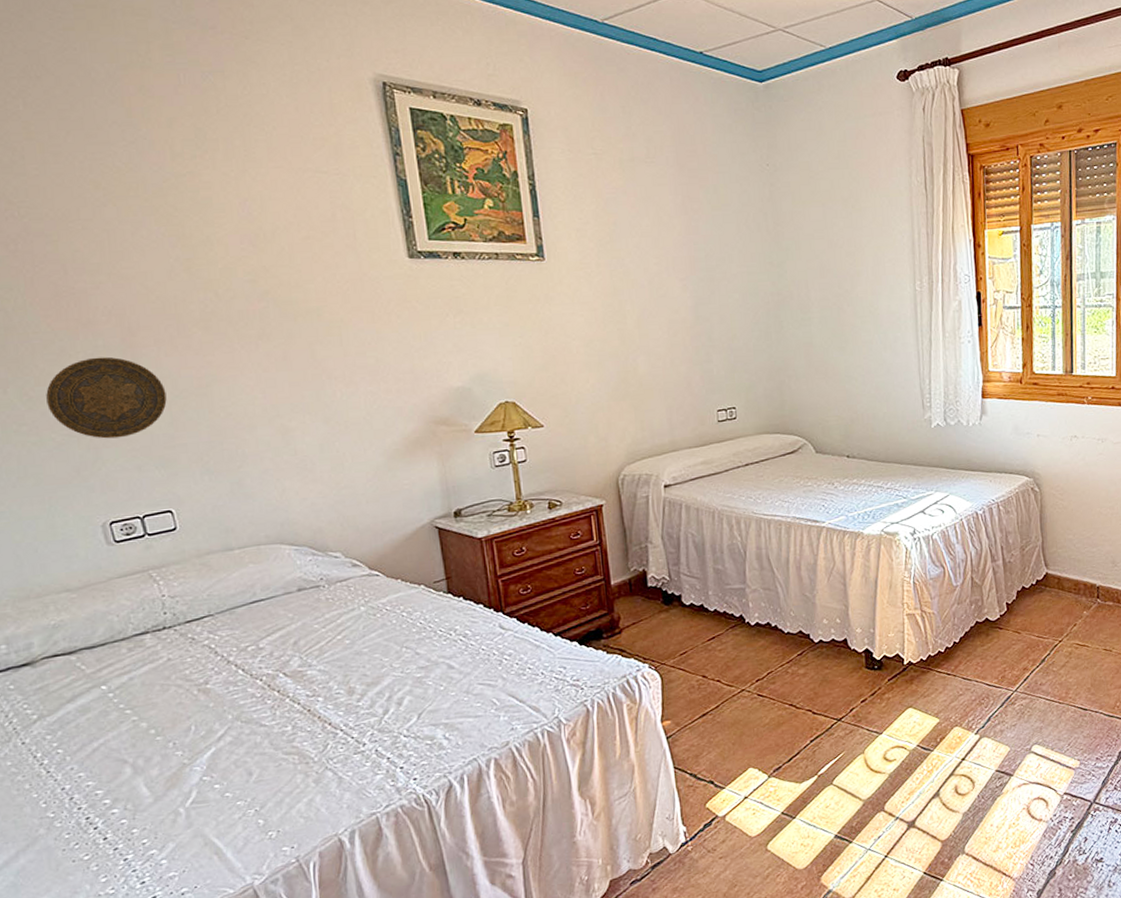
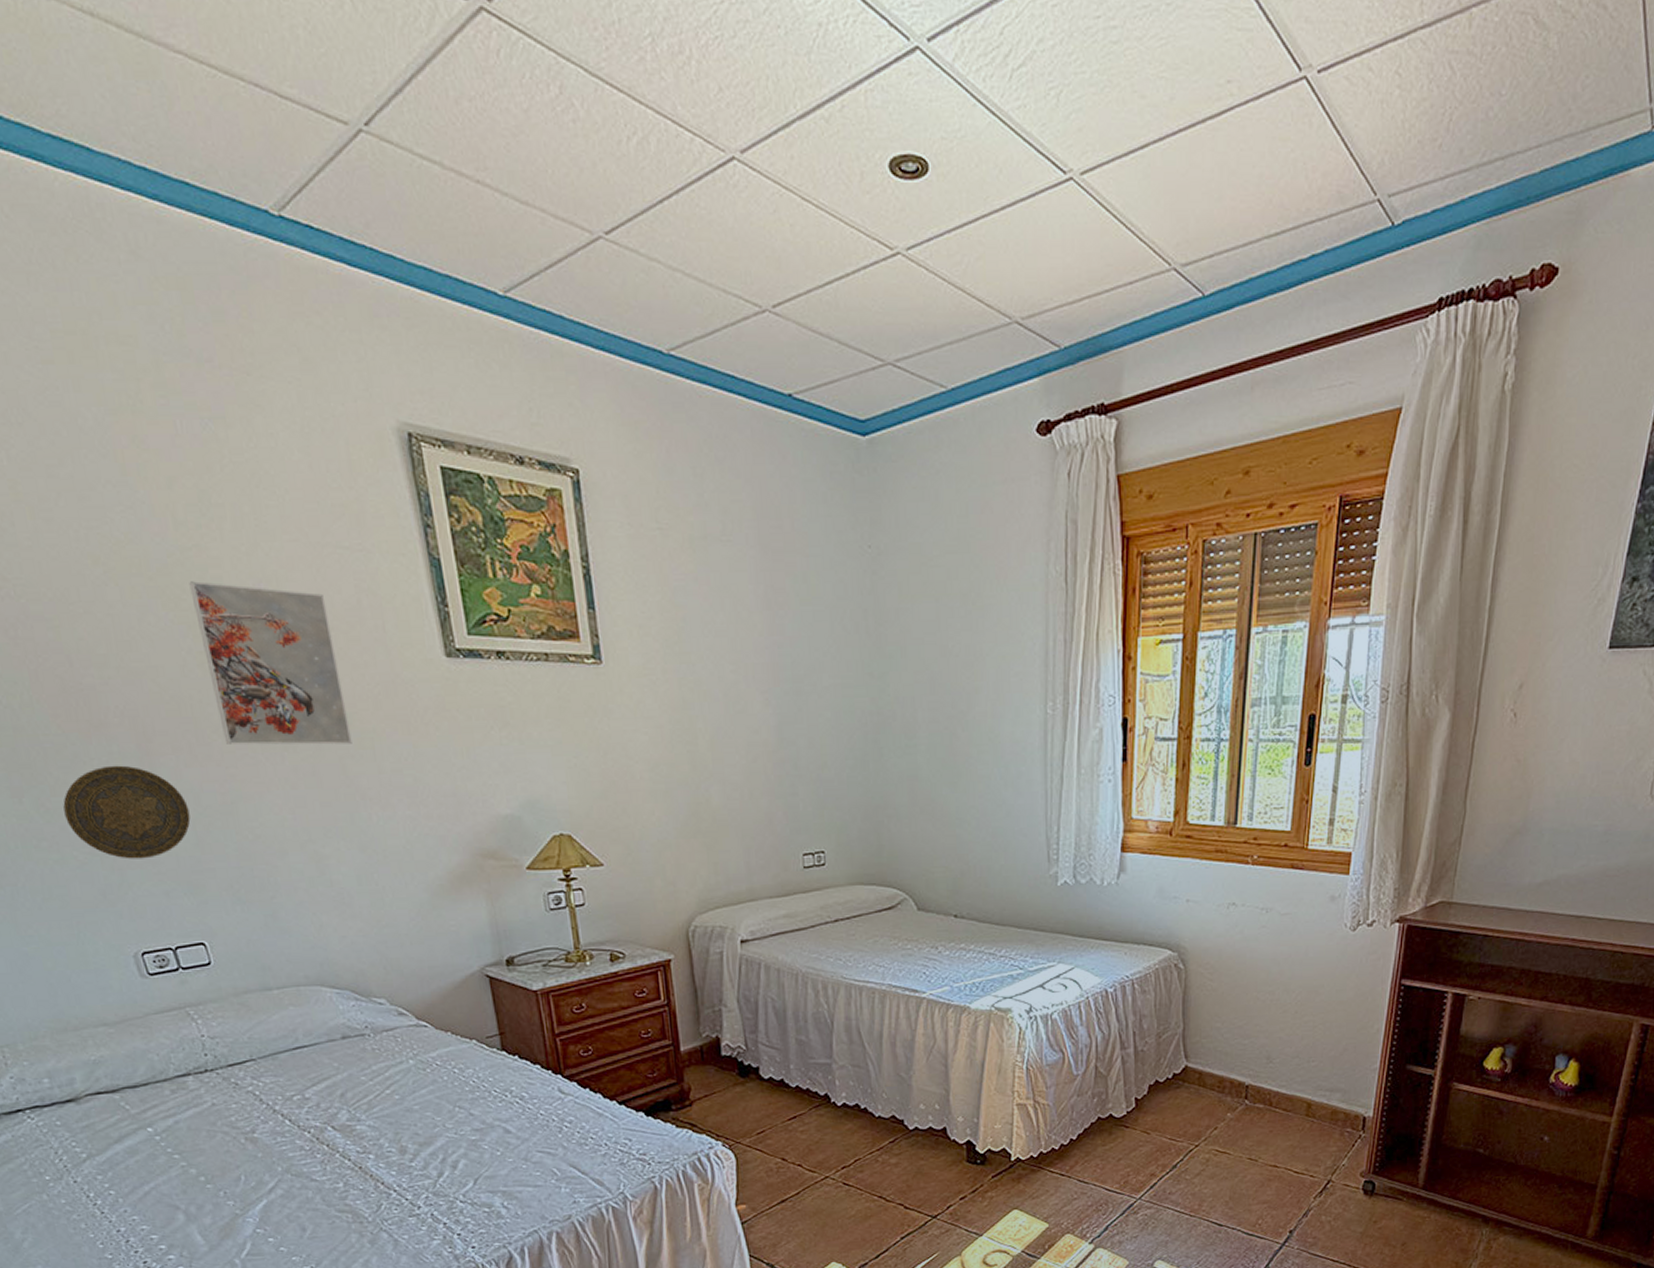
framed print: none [181,201,321,336] -> present [189,581,352,745]

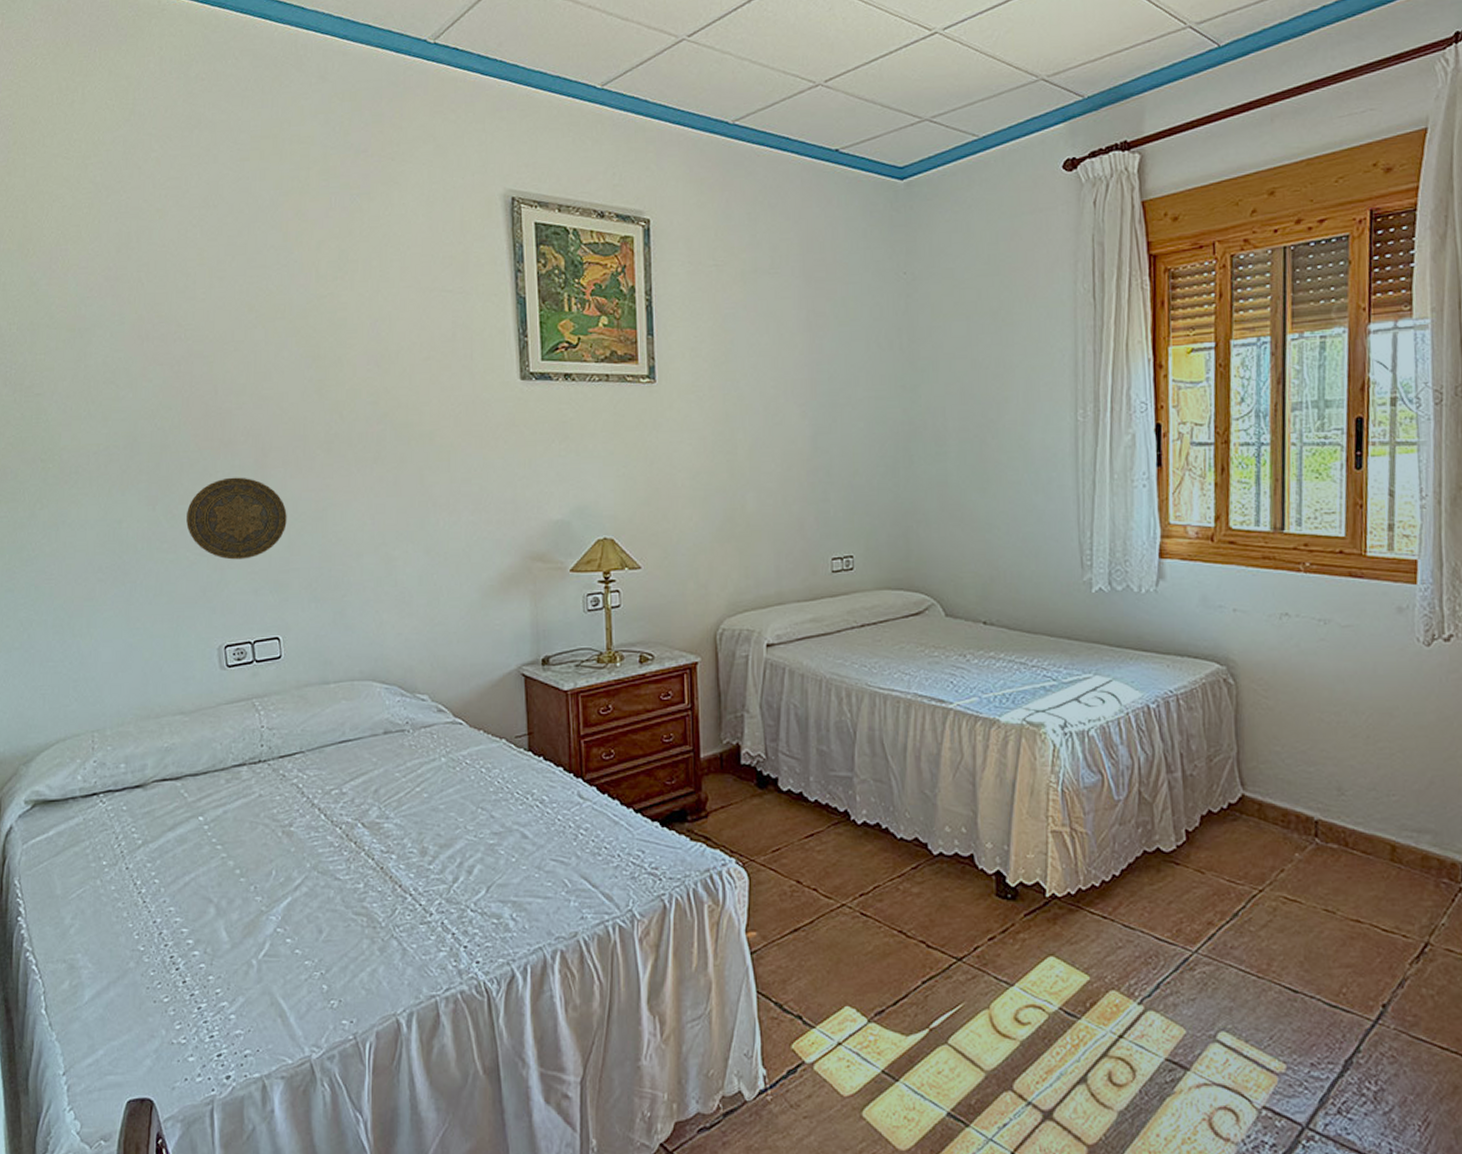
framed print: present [189,581,352,745] -> none [320,322,432,459]

